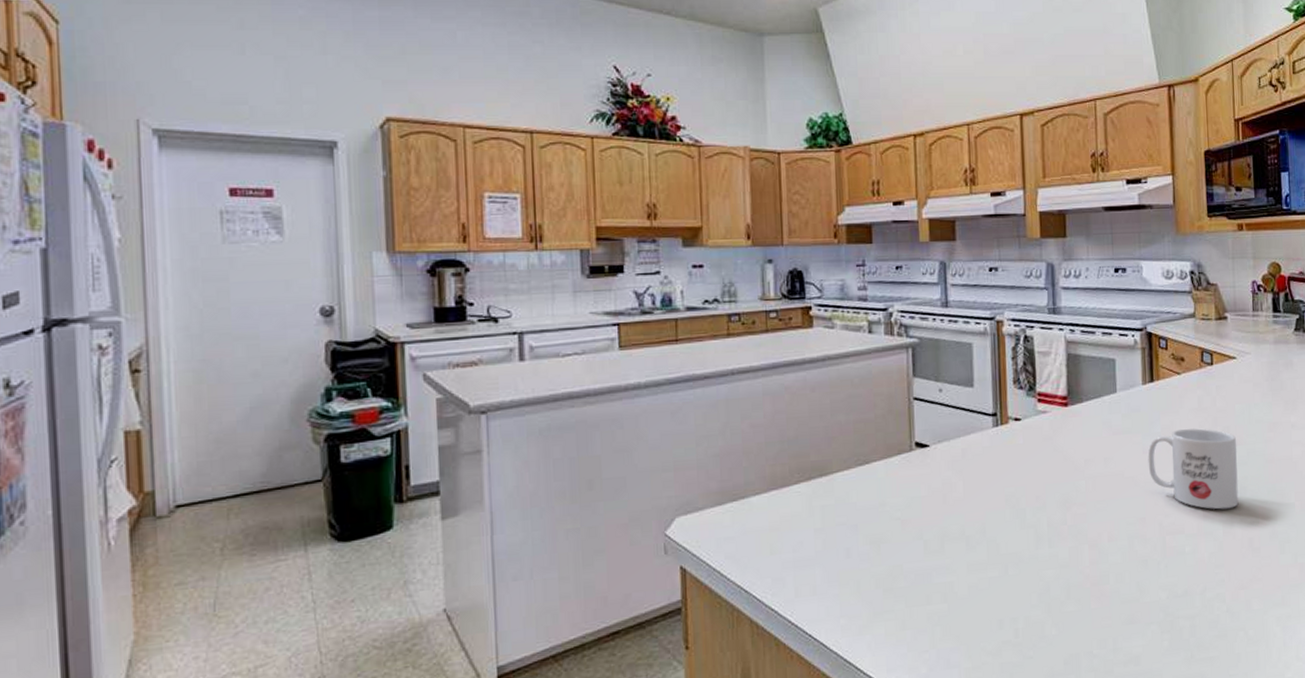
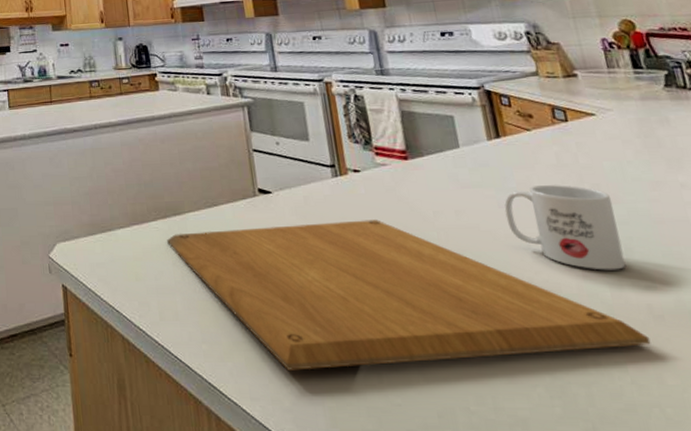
chopping board: none [810,471,1247,636] -> present [167,219,651,370]

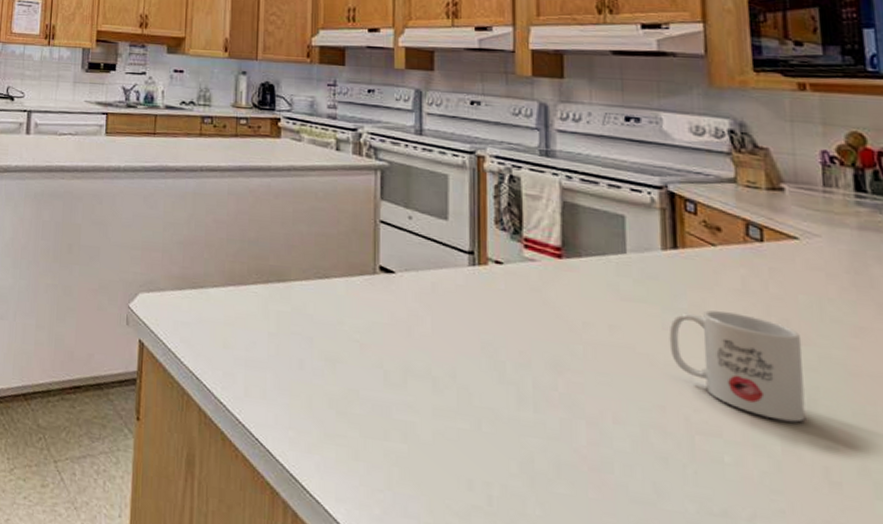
chopping board: present [167,219,651,370] -> none [265,303,821,514]

